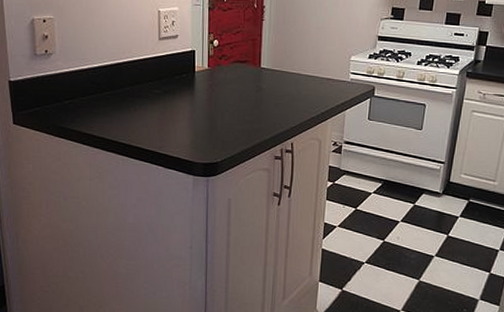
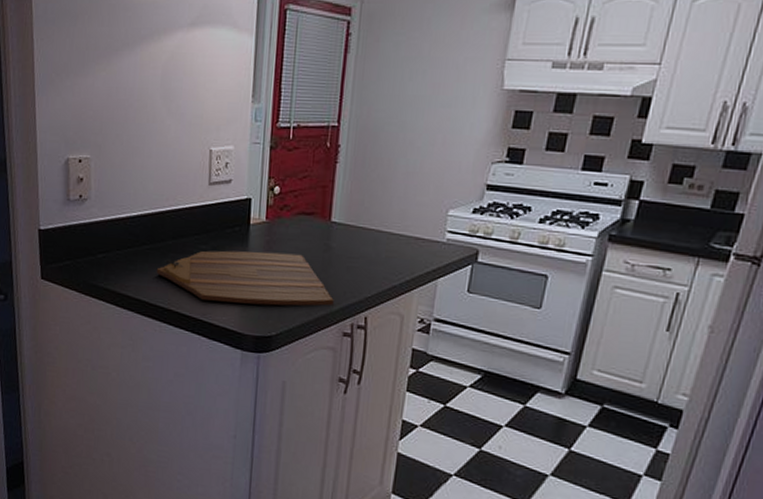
cutting board: none [117,93,266,138] -> present [156,250,334,306]

